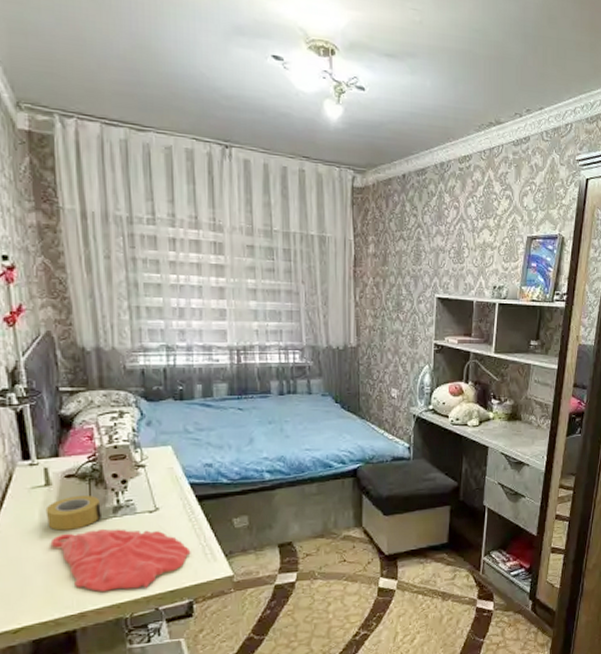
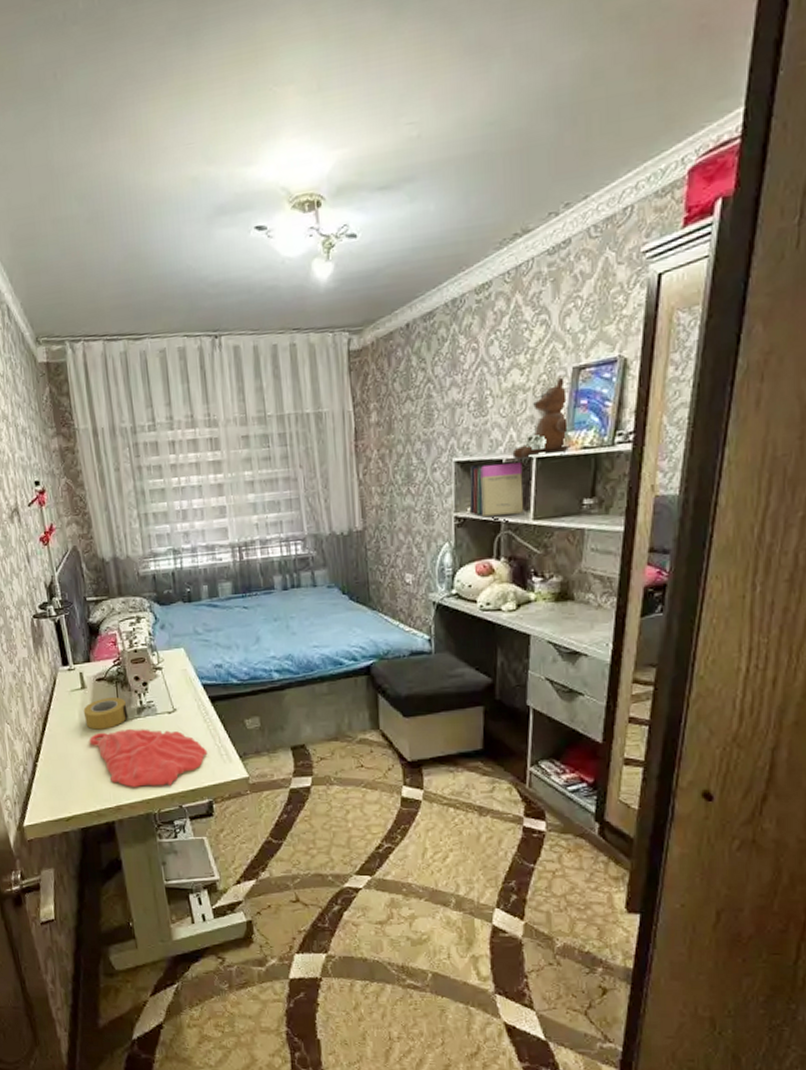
books: none [446,303,488,348] -> present [469,462,524,518]
teddy bear: none [481,242,523,304] -> present [512,377,570,460]

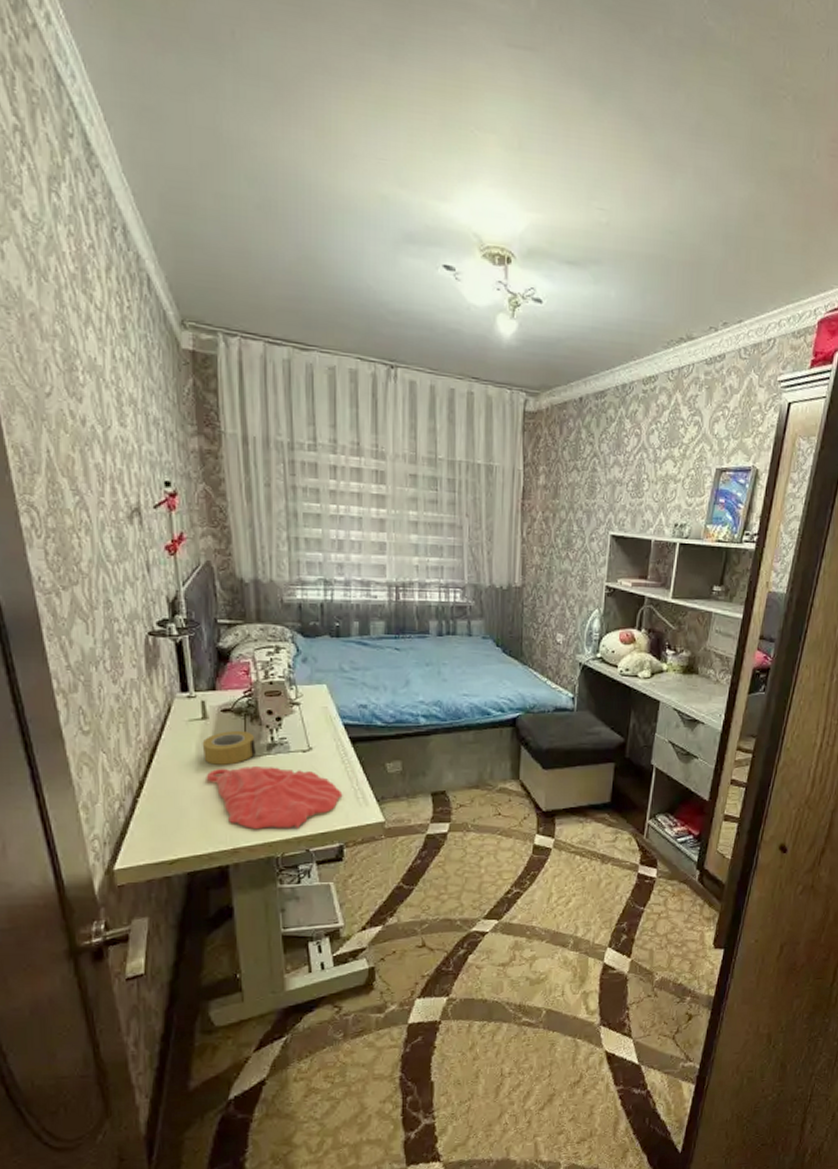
books: present [469,462,524,518] -> none [619,541,668,592]
teddy bear: present [512,377,570,460] -> none [660,475,711,544]

